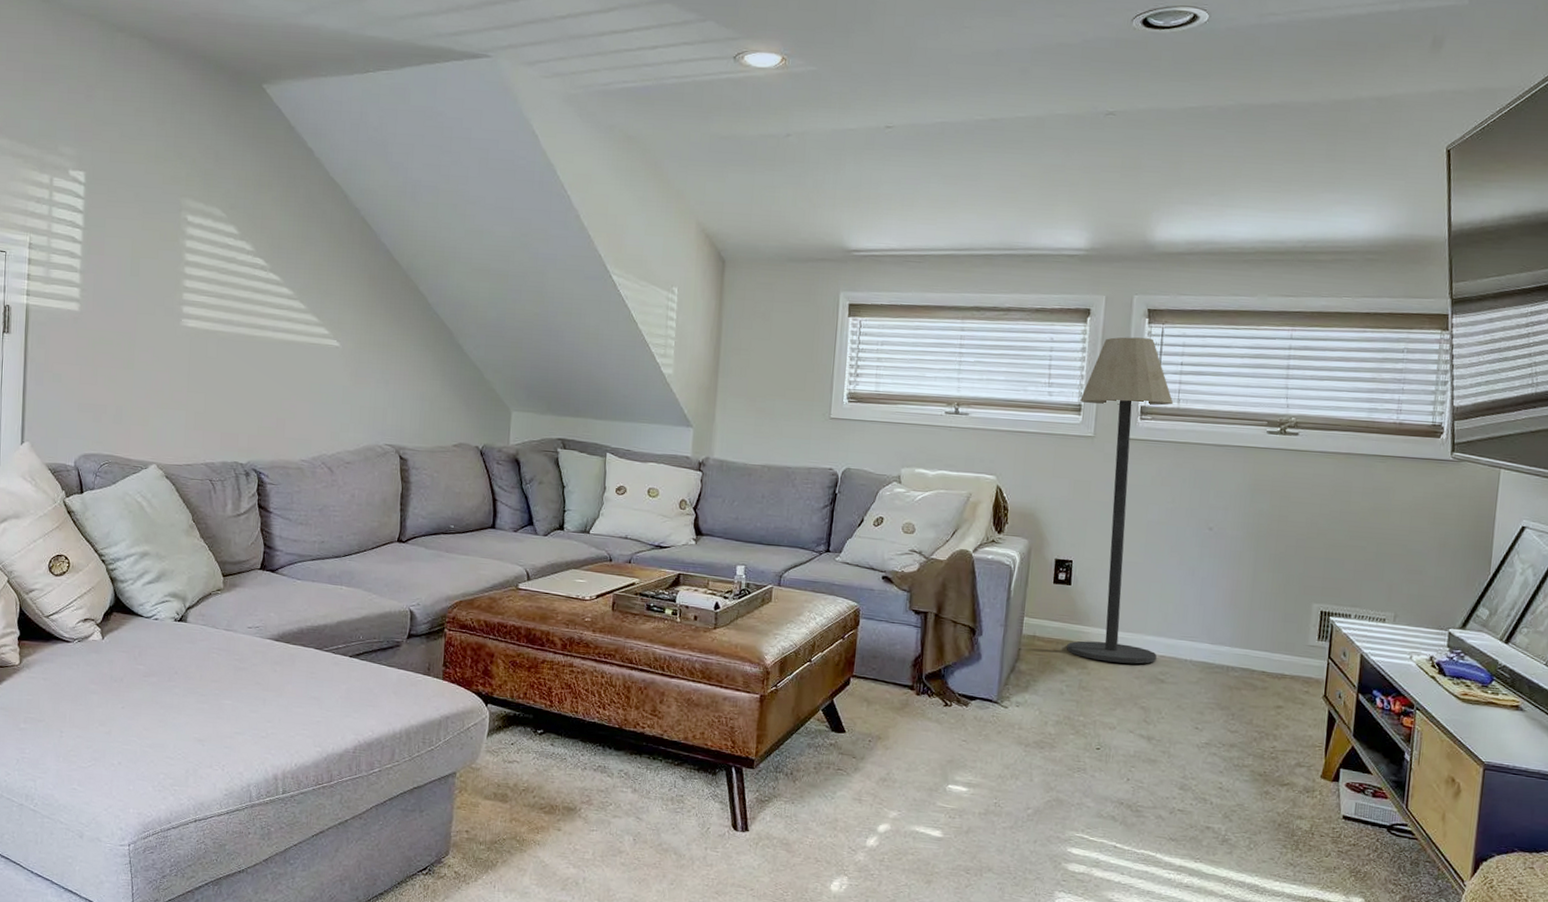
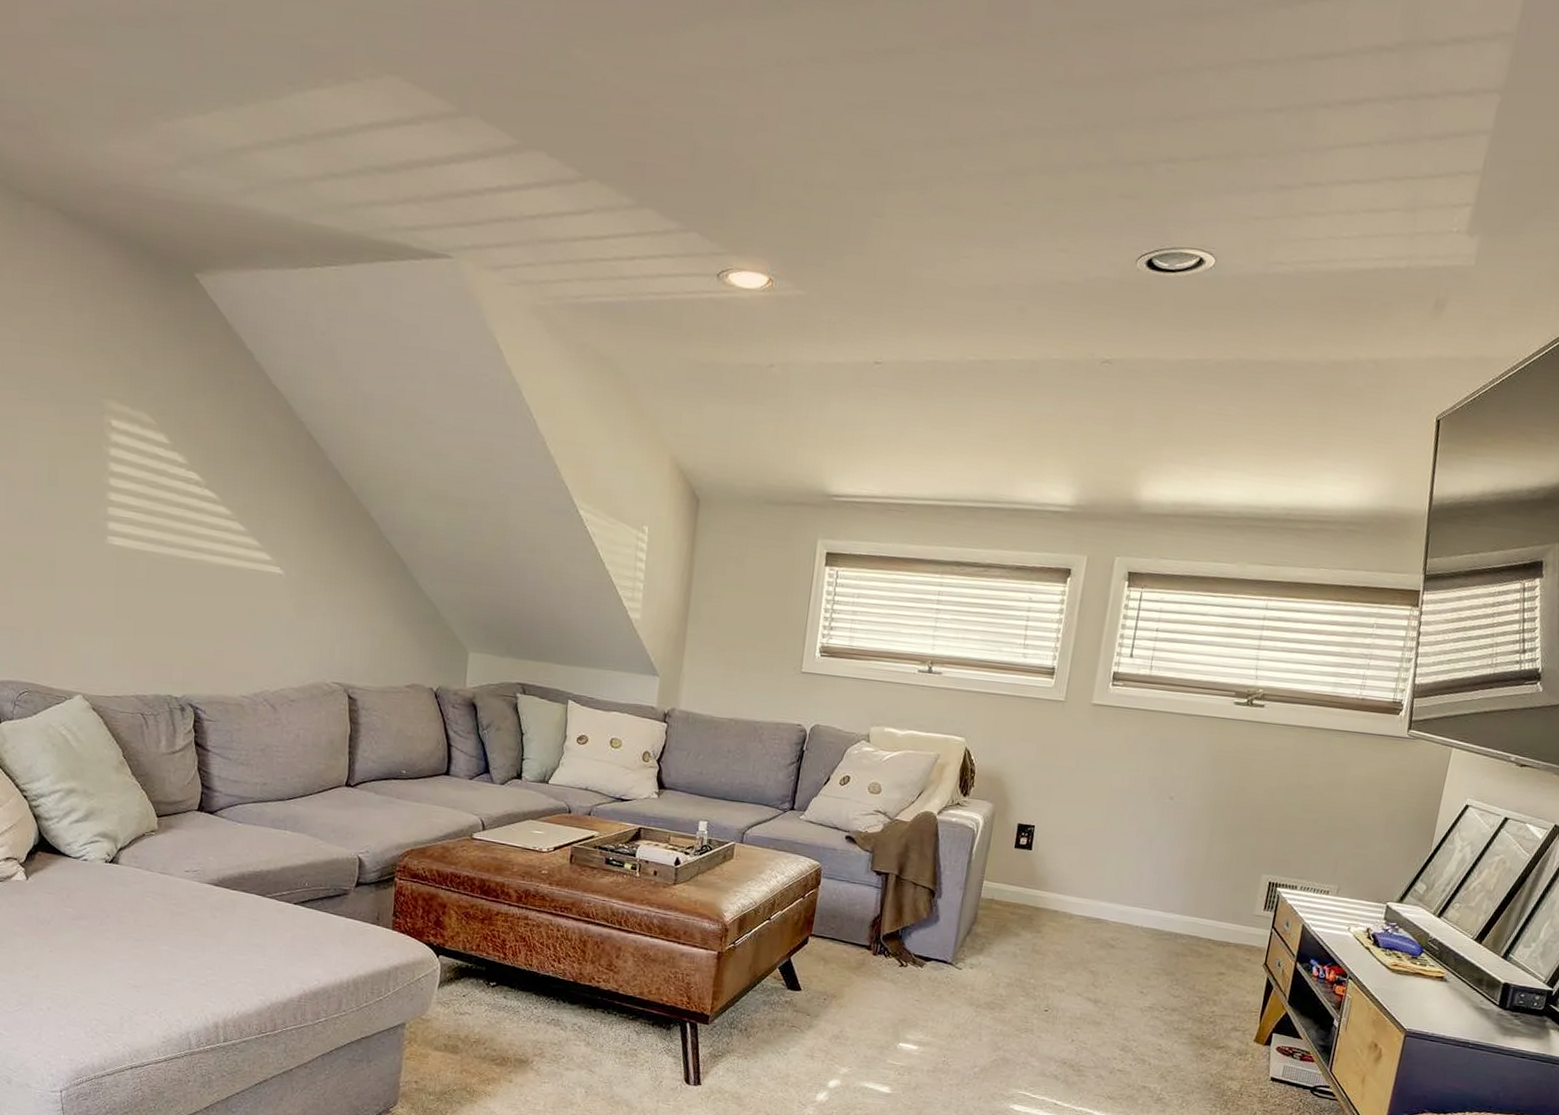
floor lamp: present [1067,337,1174,664] -> none [1023,599,1146,930]

